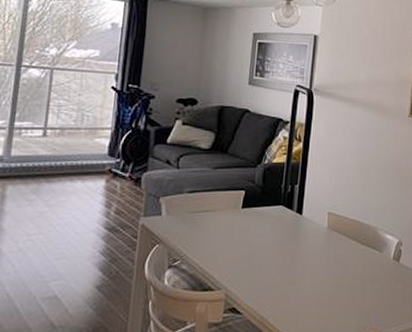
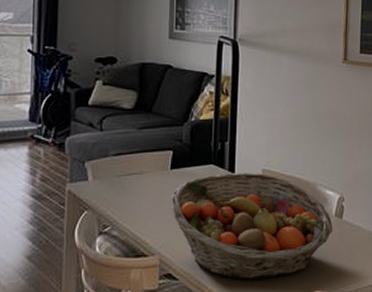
fruit basket: none [240,215,391,317] -> present [171,173,333,280]

